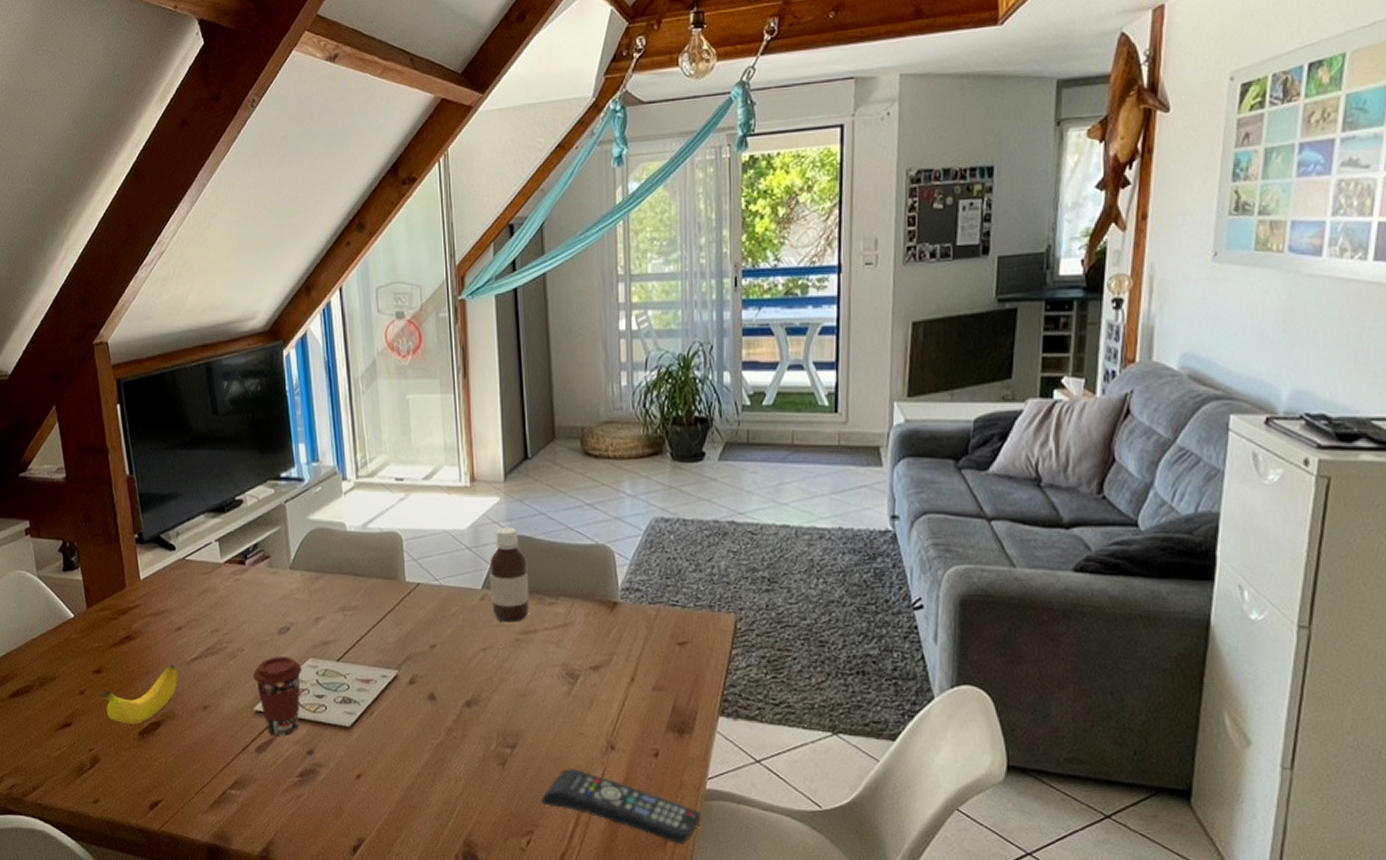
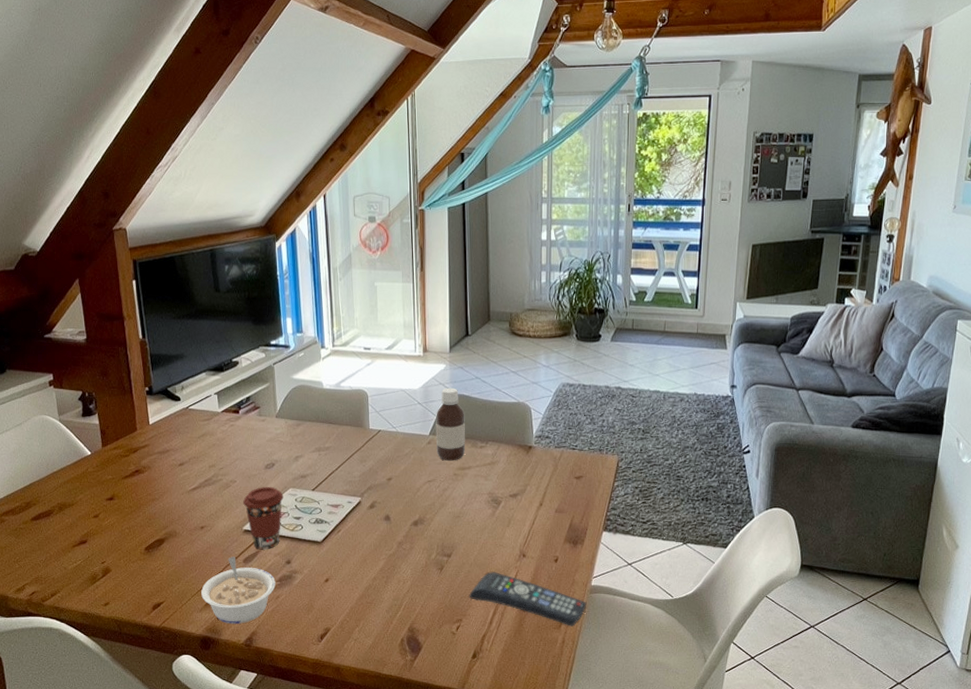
banana: present [99,664,178,725] -> none [111,492,180,542]
legume: none [206,744,295,831] -> present [201,557,276,625]

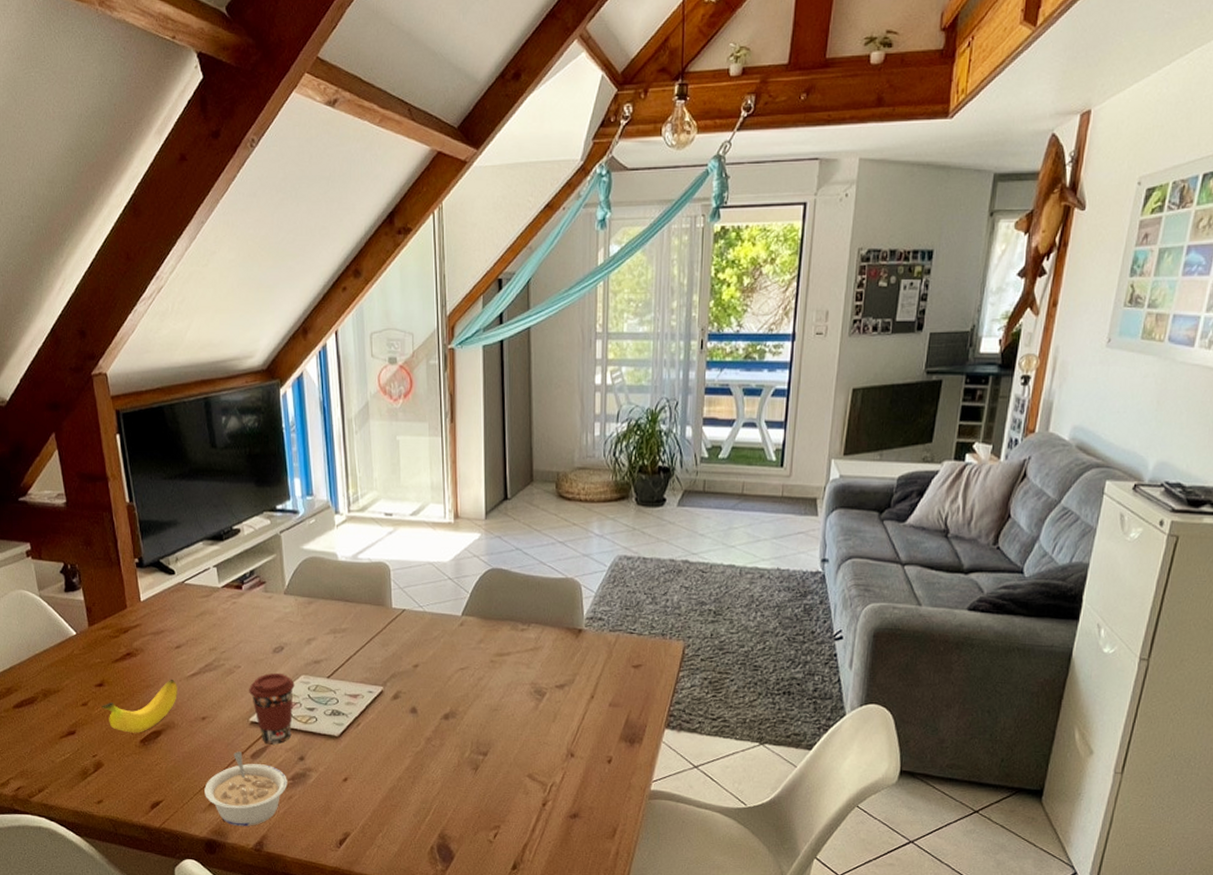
banana: none [111,492,180,542] -> present [101,679,178,733]
bottle: present [436,387,466,461] -> none [469,560,505,646]
remote control: present [469,572,587,627] -> none [508,773,645,836]

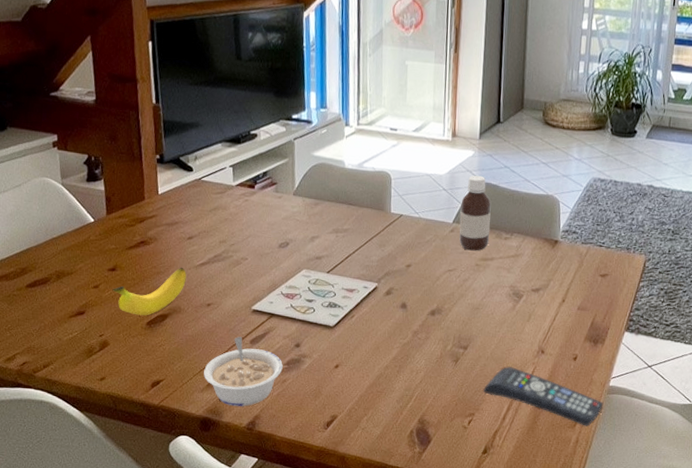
coffee cup: present [249,672,295,745] -> none [253,265,297,332]
bottle: none [469,560,505,646] -> present [459,175,491,251]
remote control: none [508,773,645,836] -> present [483,367,604,427]

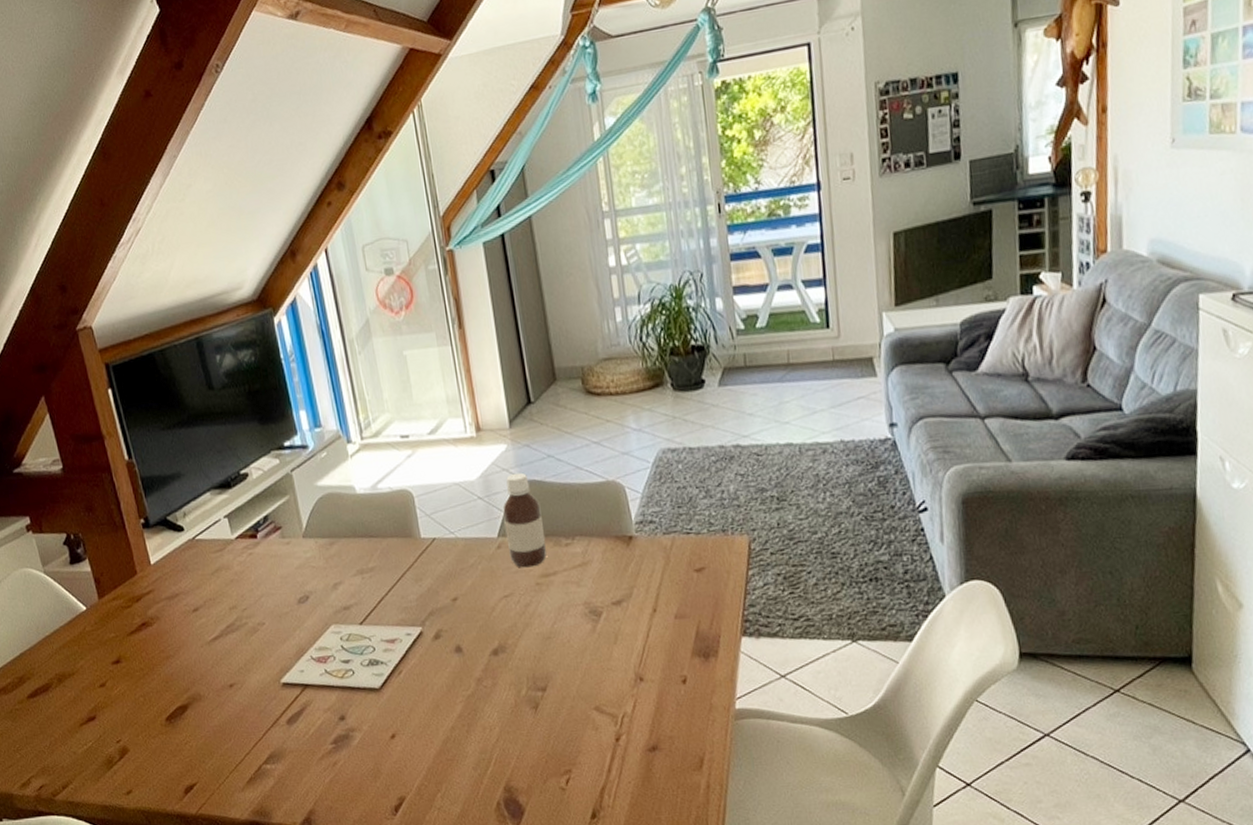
banana: present [112,267,187,316] -> none [121,645,201,712]
legume: present [204,337,283,407] -> none [240,718,330,803]
remote control: present [483,367,604,427] -> none [576,704,733,766]

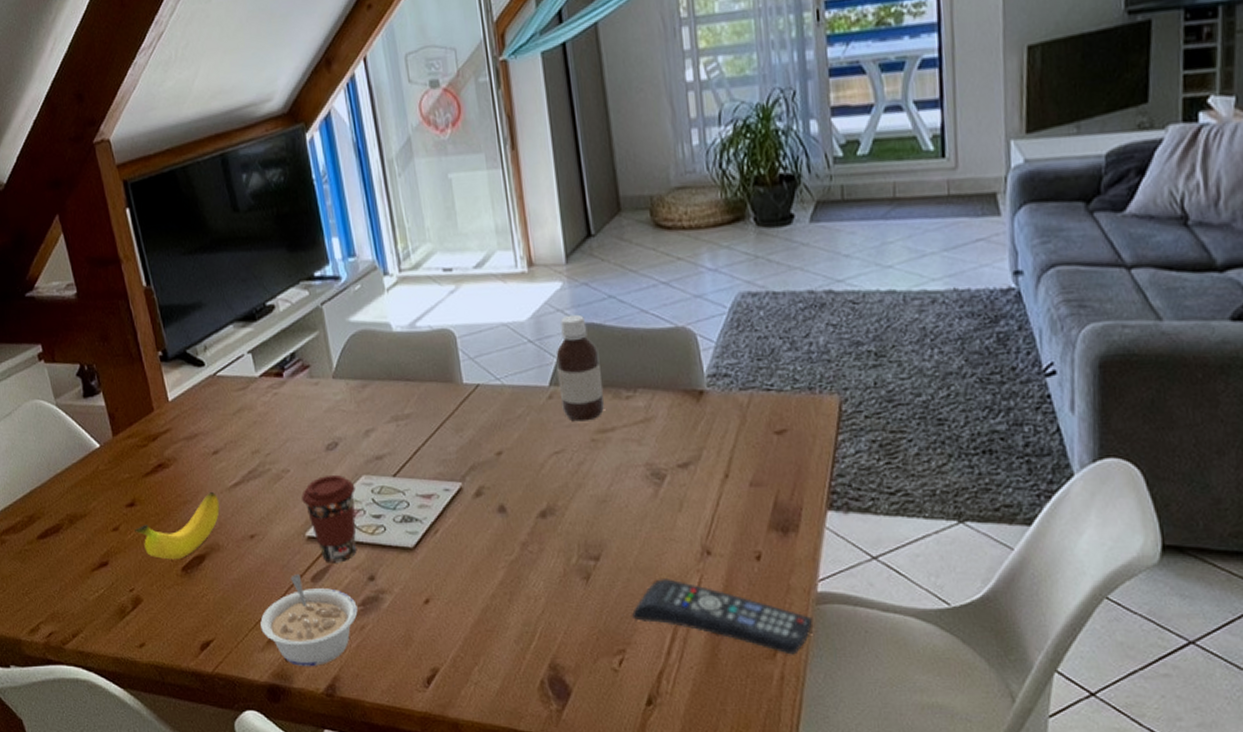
banana: none [121,645,201,712] -> present [135,491,220,560]
legume: none [240,718,330,803] -> present [260,574,358,667]
coffee cup: none [276,625,328,707] -> present [302,474,357,563]
remote control: none [576,704,733,766] -> present [632,579,814,655]

